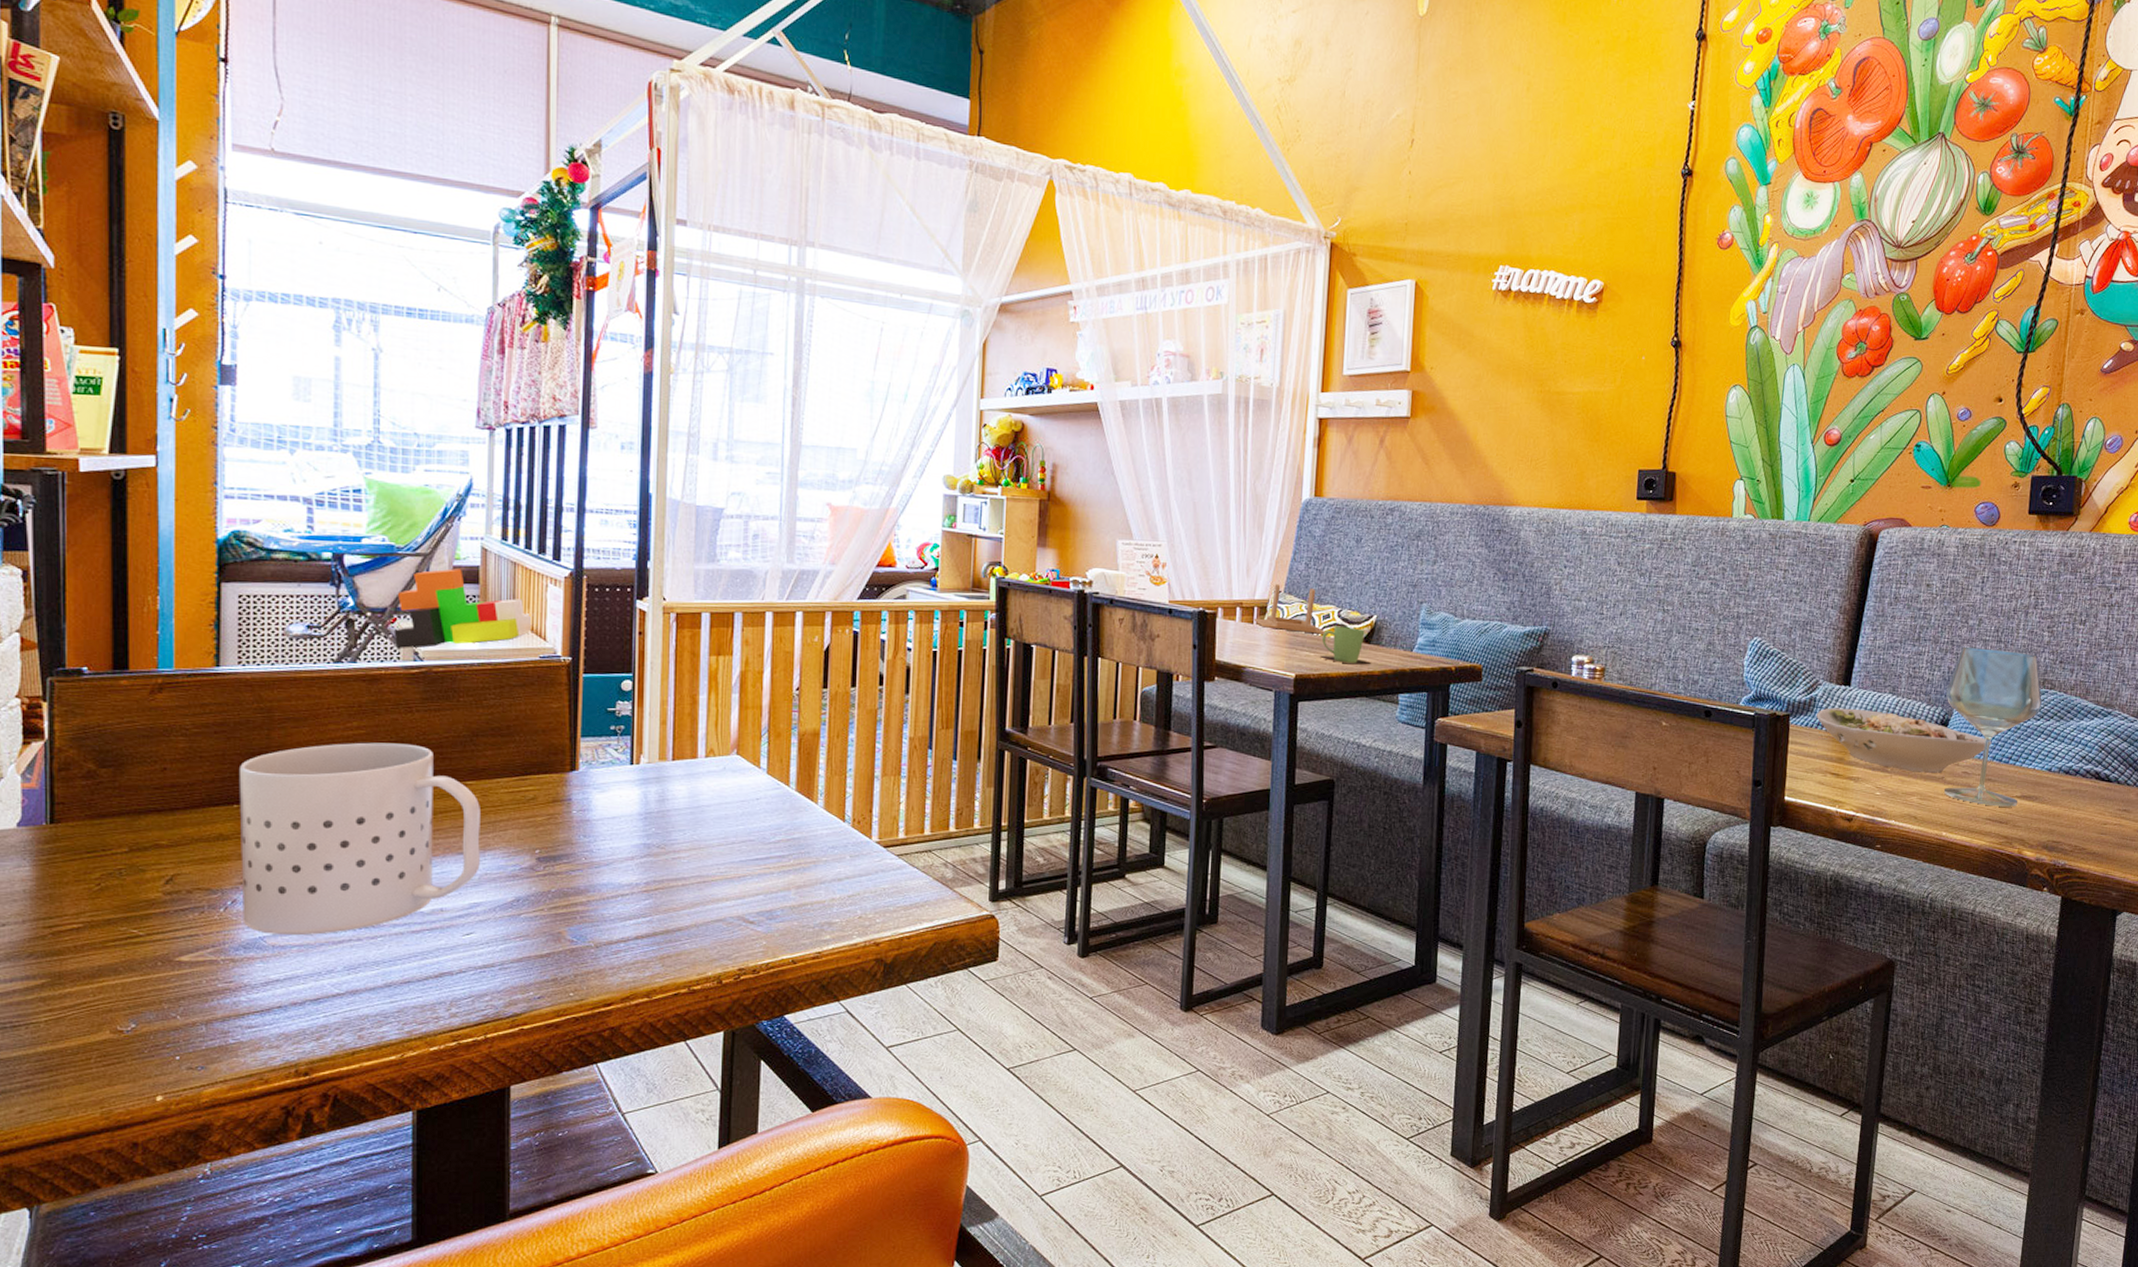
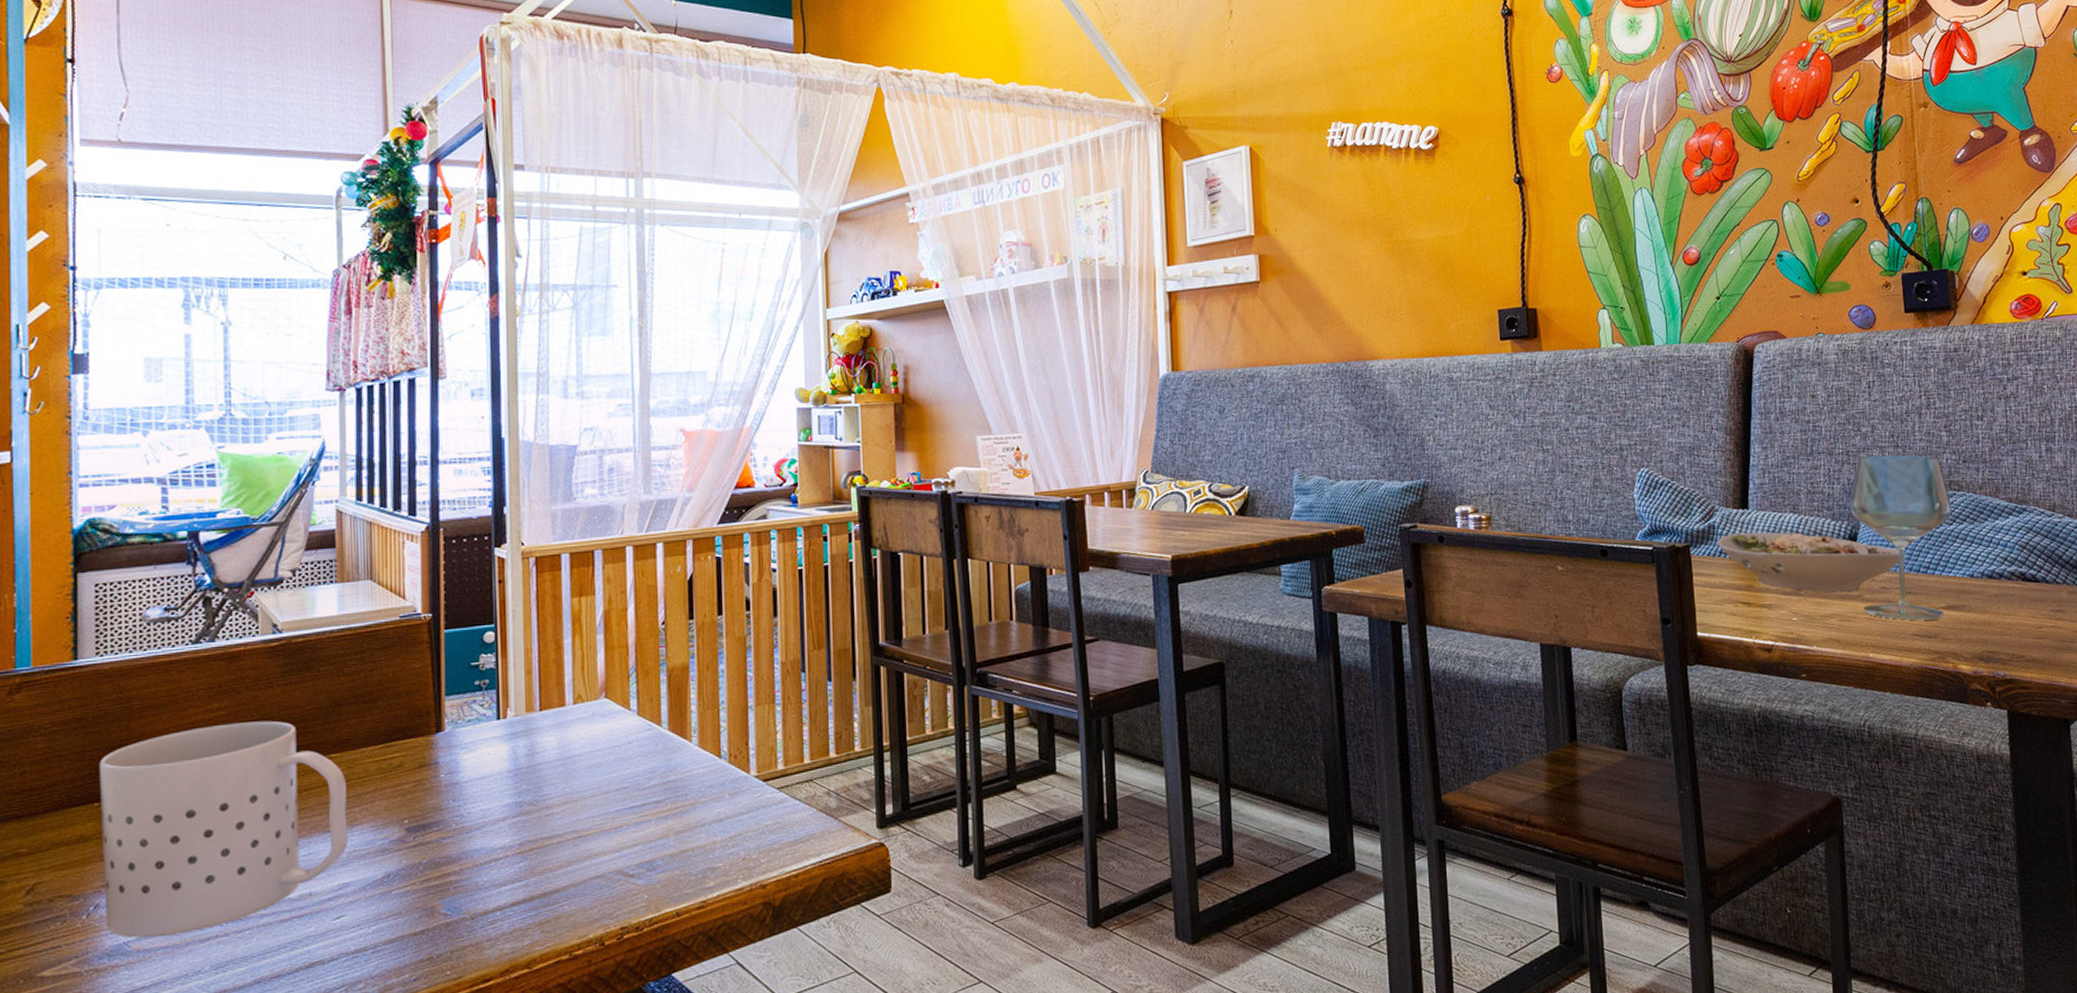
toy blocks: present [394,569,534,649] -> none [251,534,392,623]
napkin holder: present [1254,584,1326,634] -> none [1123,464,1198,512]
cup: present [1319,626,1372,665] -> none [1194,500,1249,540]

